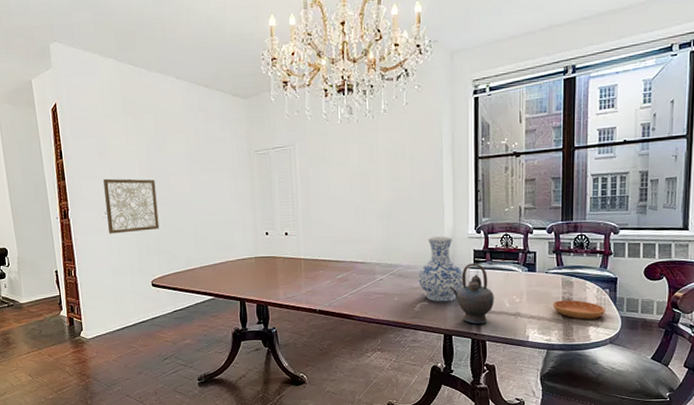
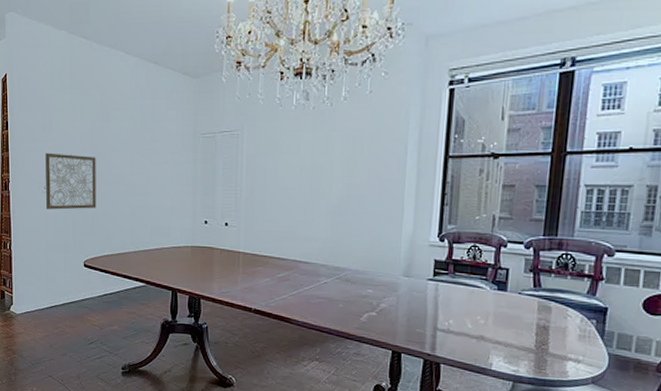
vase: present [418,236,464,302] -> none [367,241,421,315]
teapot: present [449,263,494,324] -> none [402,274,454,344]
saucer: present [553,300,605,320] -> none [524,327,590,353]

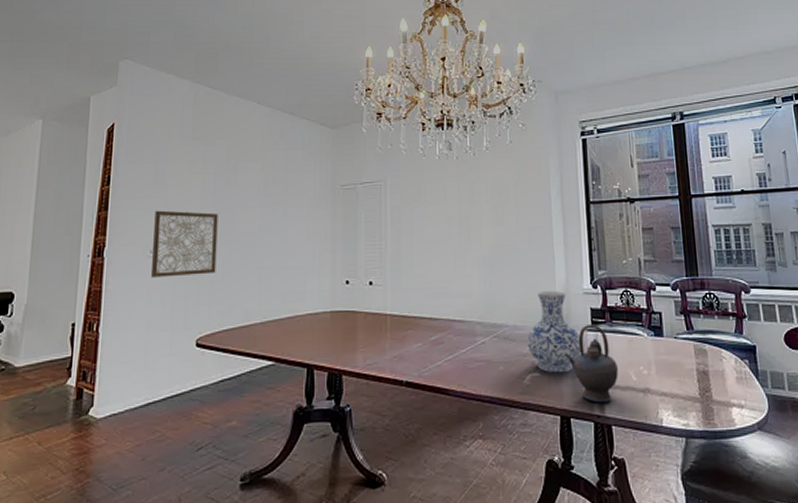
vase: none [367,241,421,315] -> present [527,291,582,373]
teapot: none [402,274,454,344] -> present [564,324,618,403]

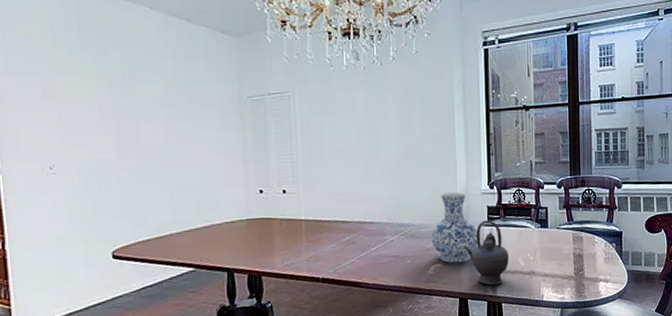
wall art: present [150,210,218,278] -> none [49,125,125,194]

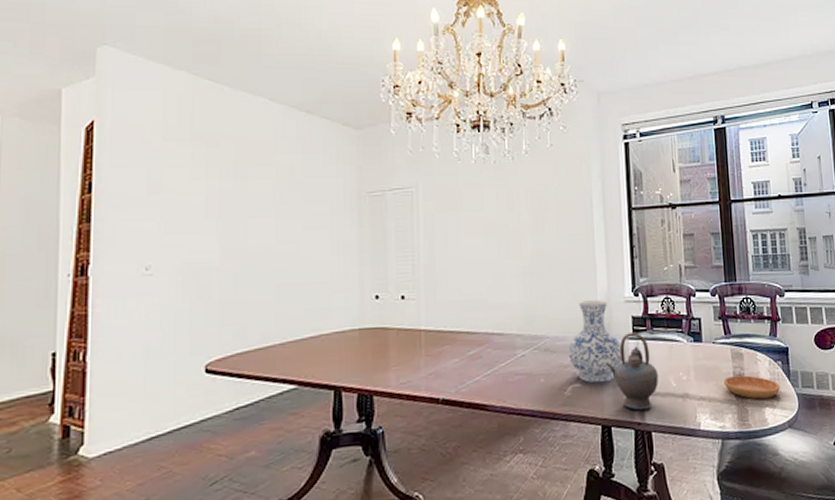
saucer: none [565,255,613,275] -> present [723,375,780,399]

